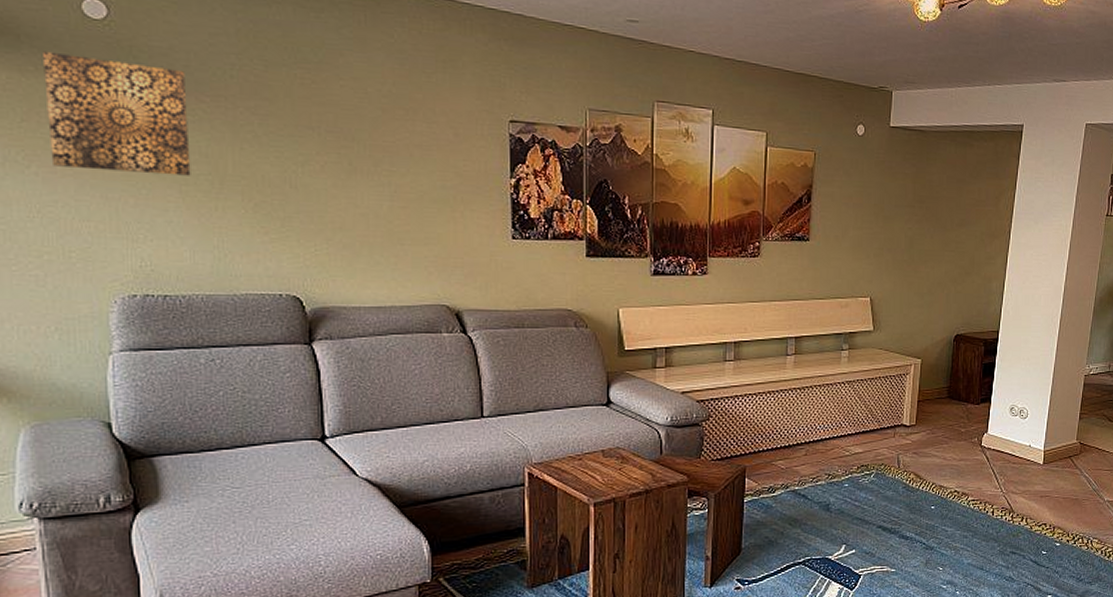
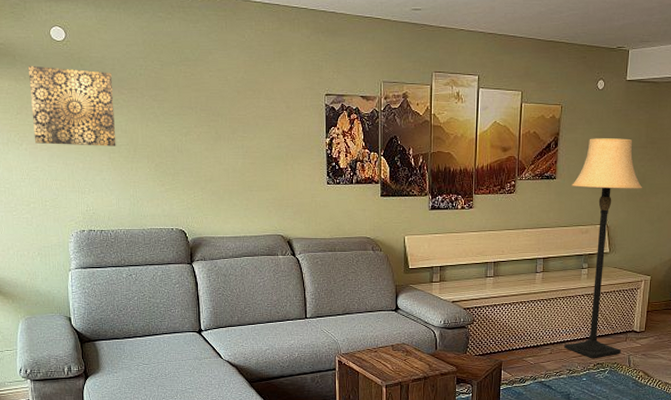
lamp: none [822,193,911,459] -> present [564,138,643,358]

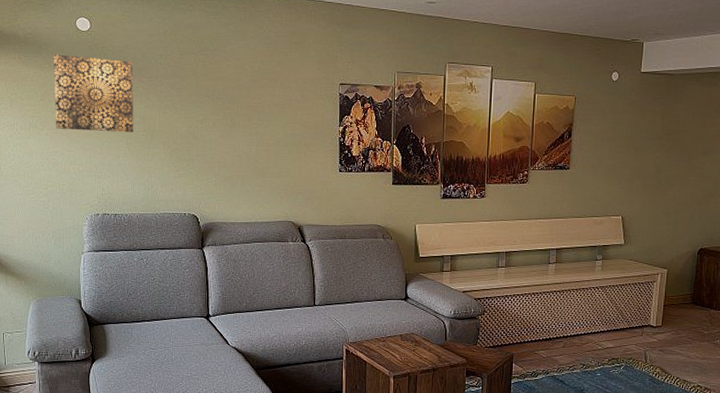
lamp: present [564,138,643,358] -> none [578,129,659,353]

